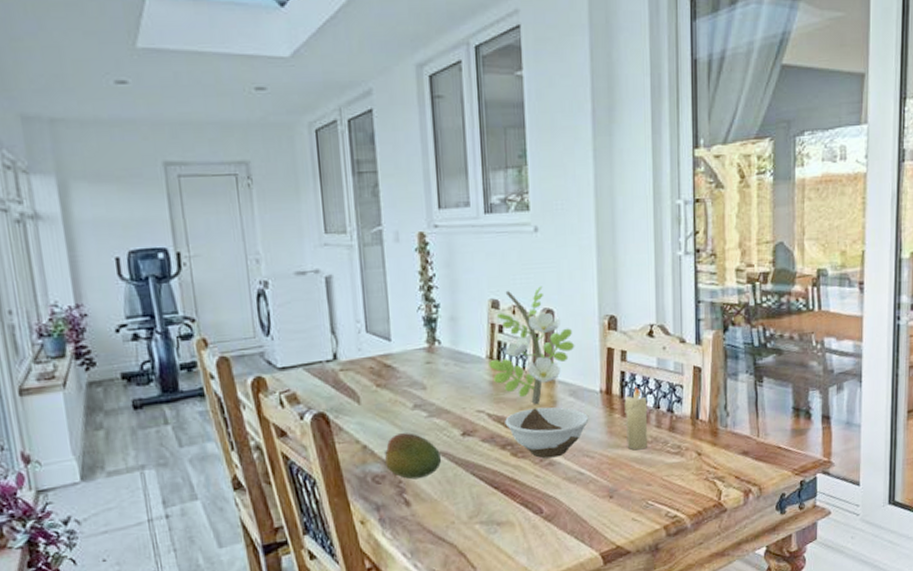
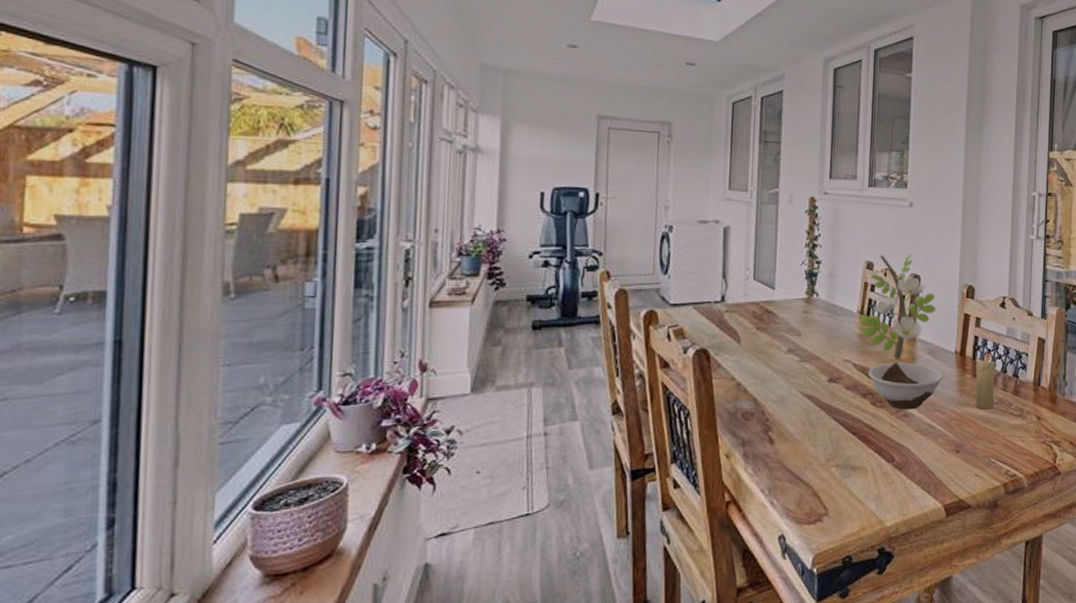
fruit: present [384,432,442,480] -> none [755,375,808,419]

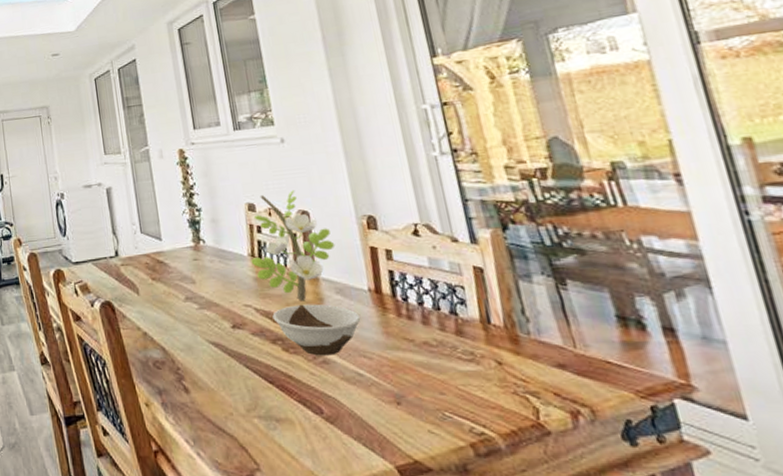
candle: present [975,350,996,410] -> none [397,286,434,354]

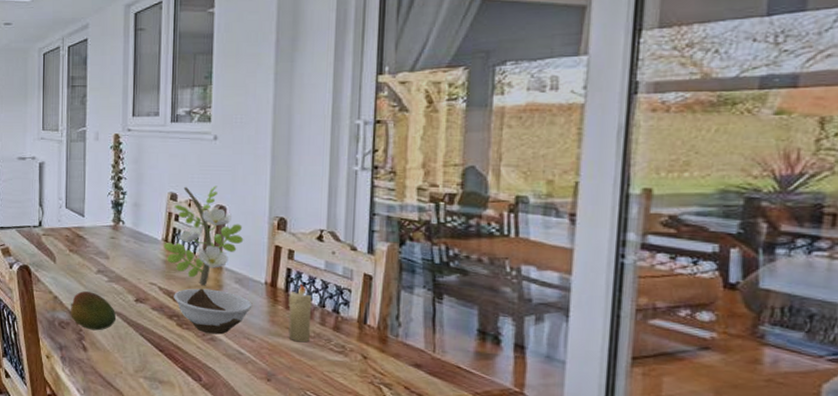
fruit: none [162,323,215,367] -> present [70,291,117,331]
candle: none [397,286,434,354] -> present [288,283,312,343]

